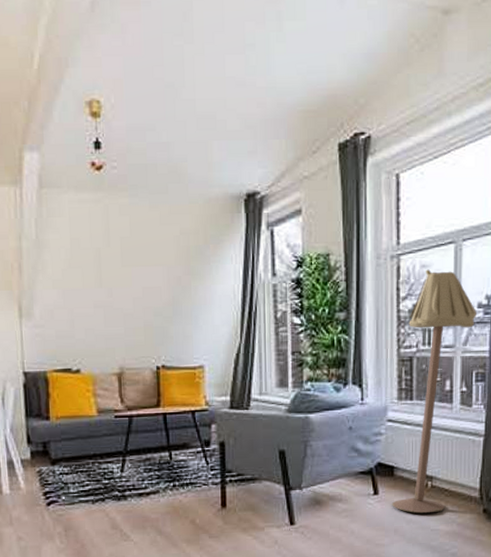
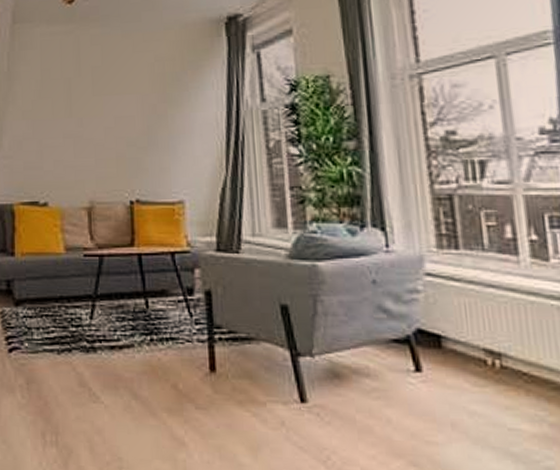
floor lamp: present [392,269,476,514] -> none [442,89,539,405]

